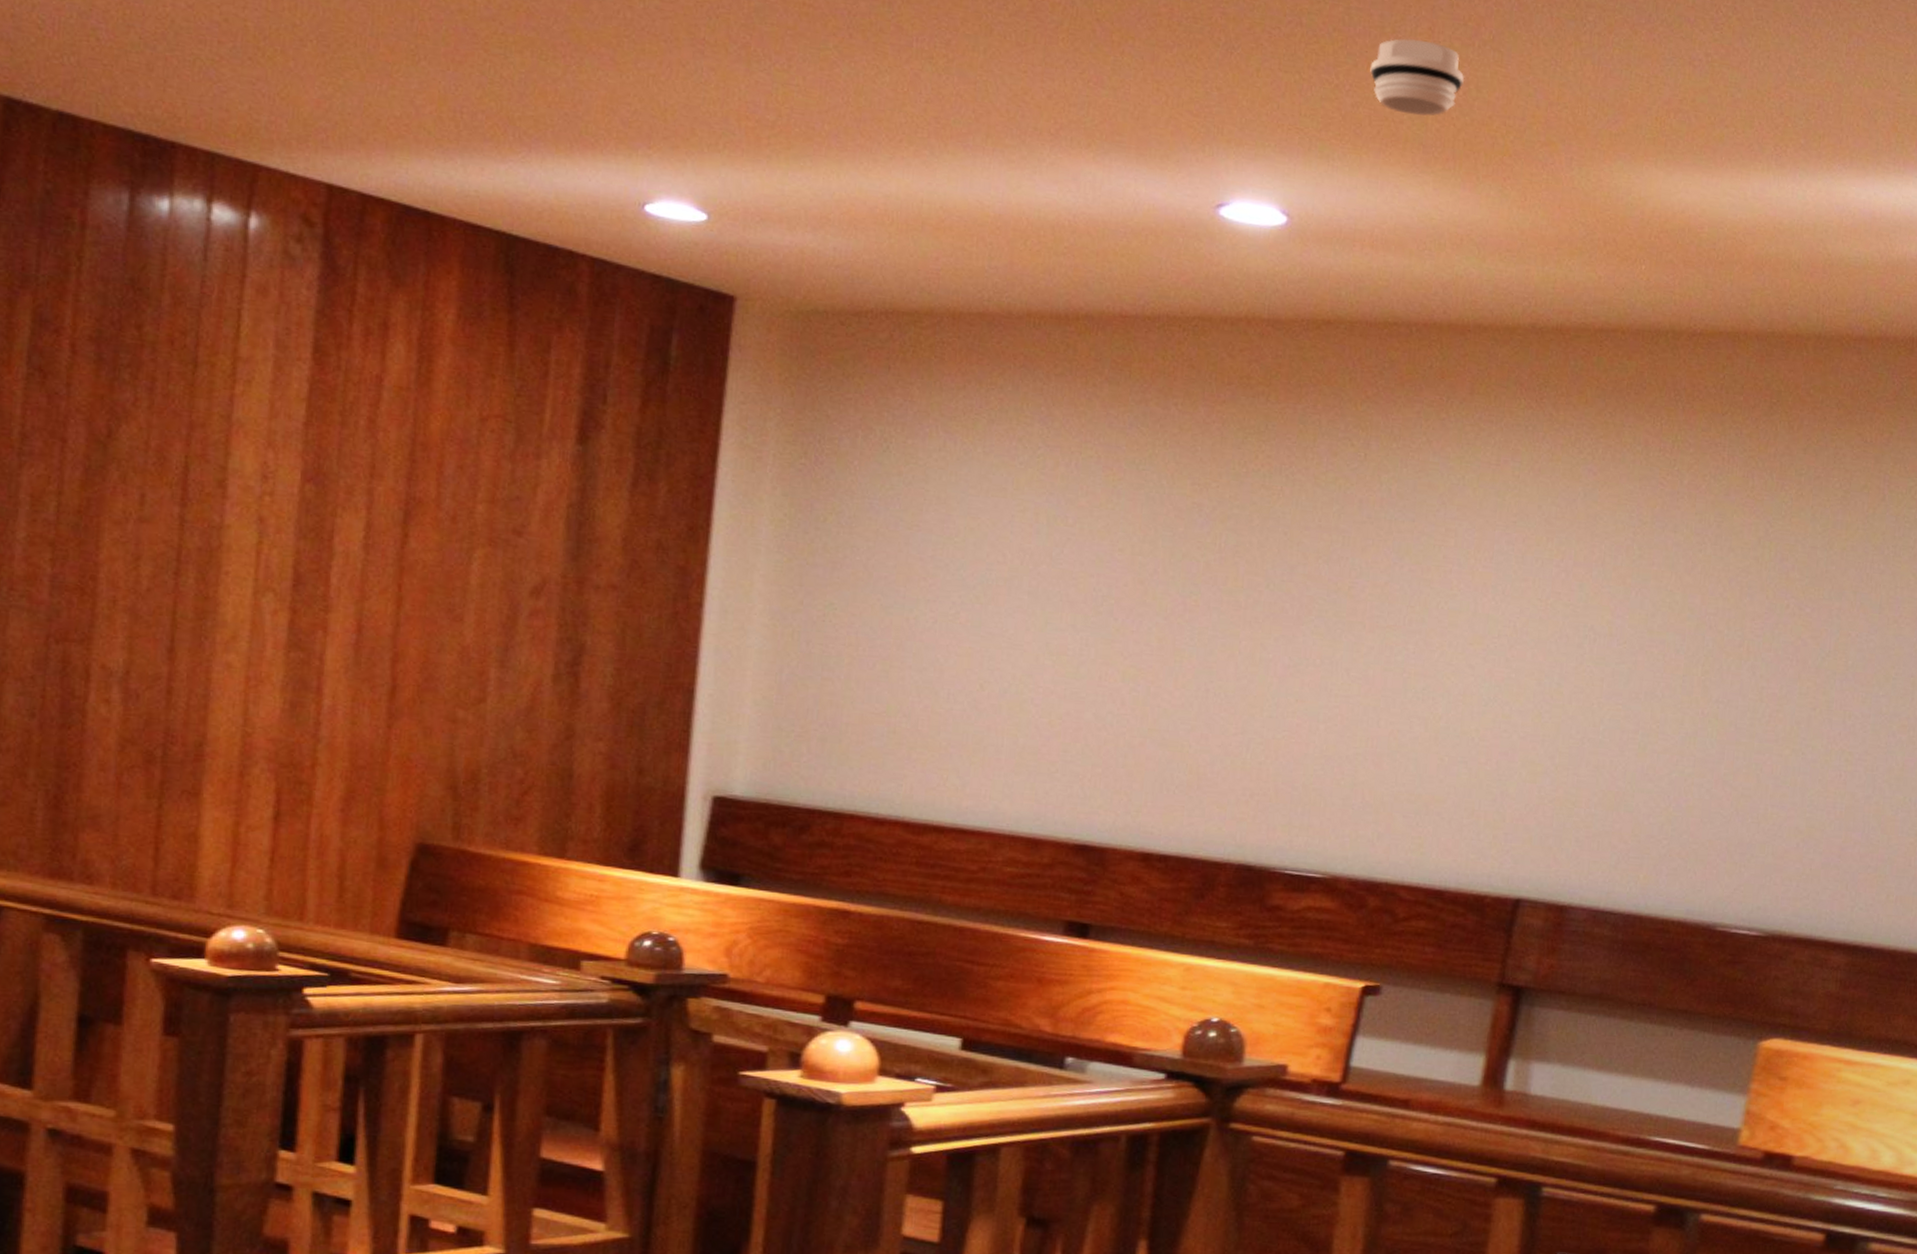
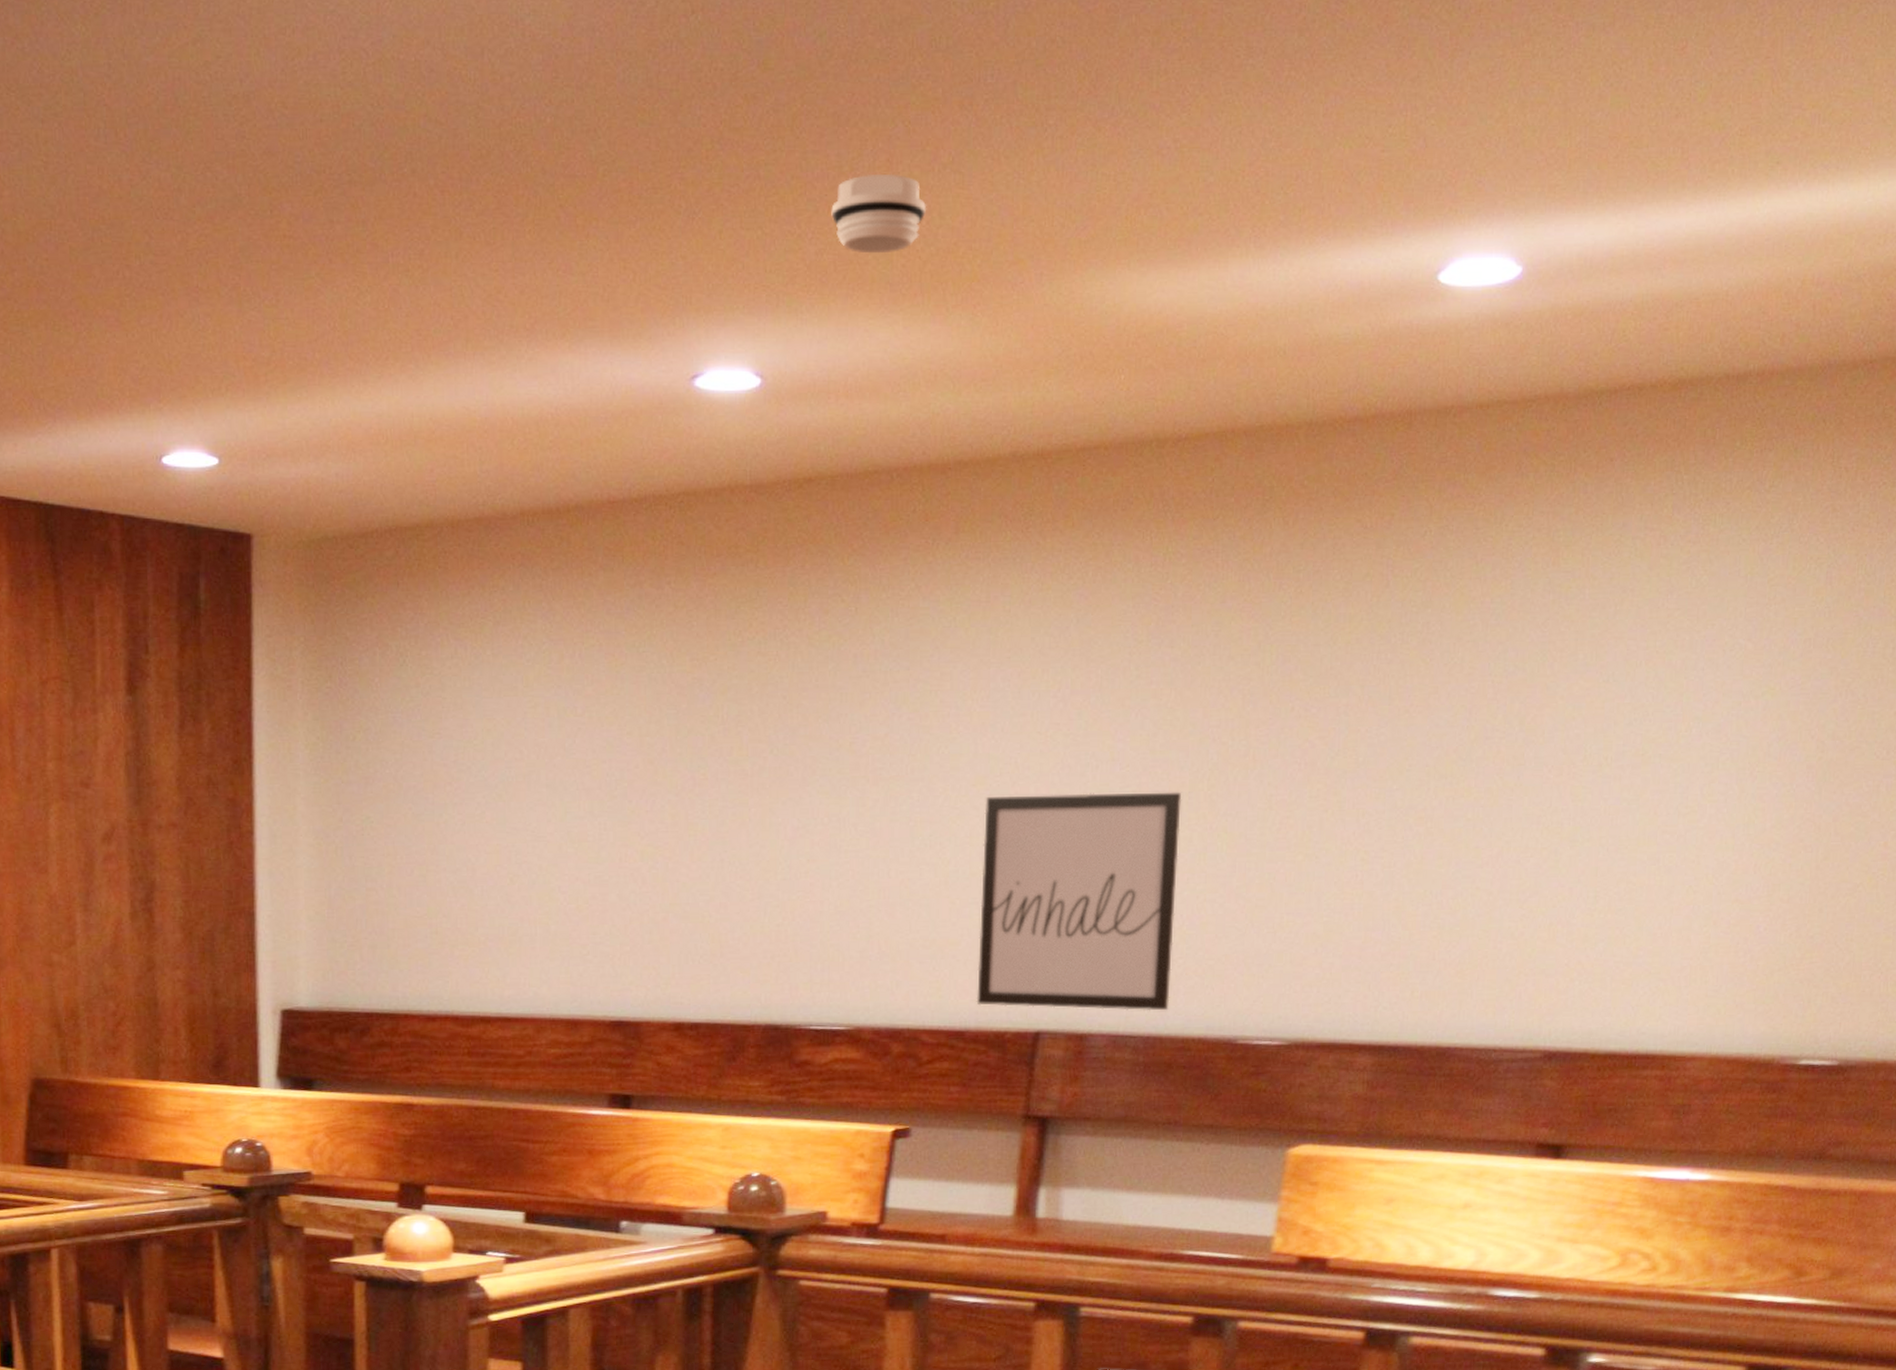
wall art: none [1458,657,1676,891] -> present [976,792,1182,1011]

